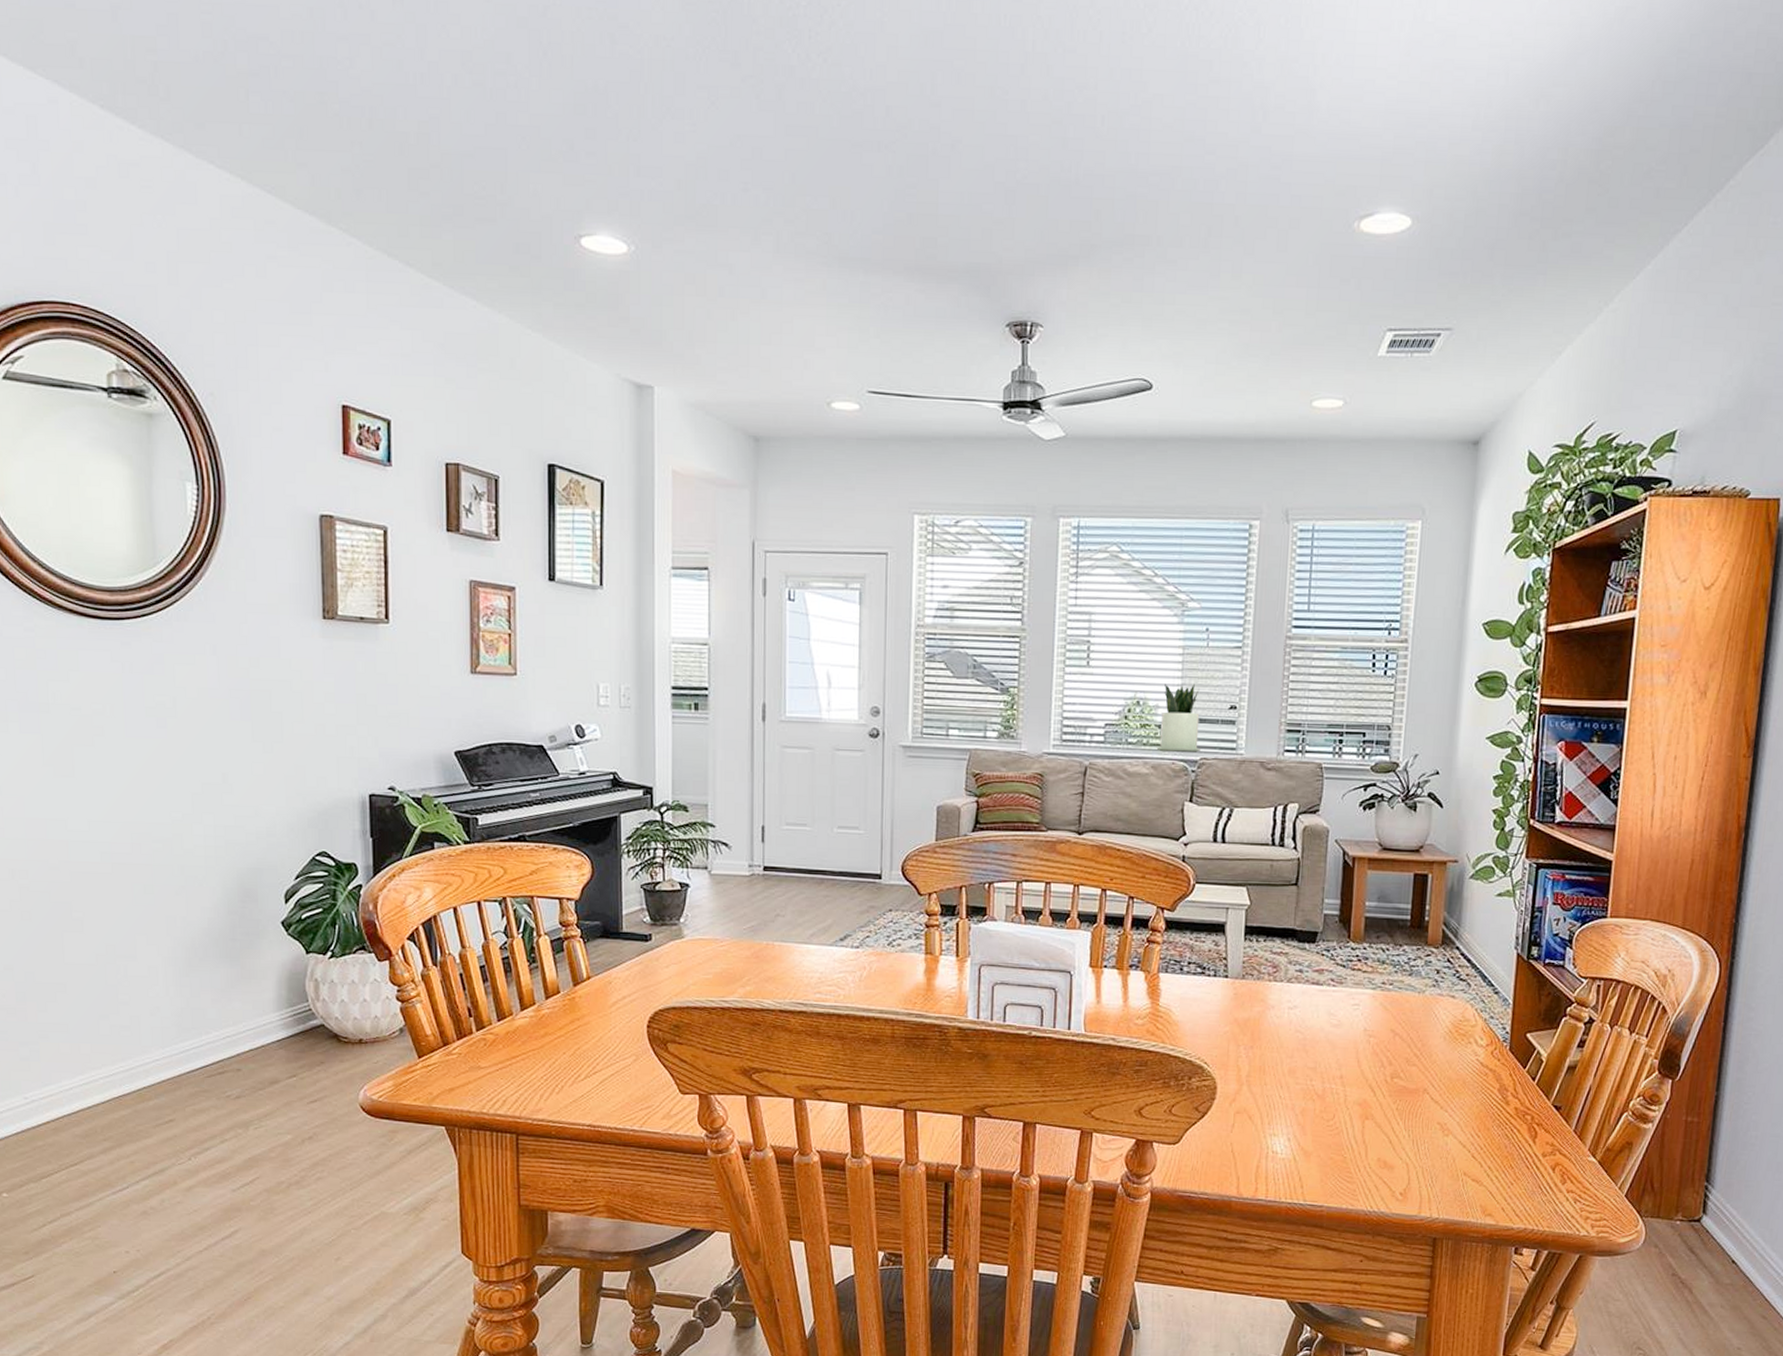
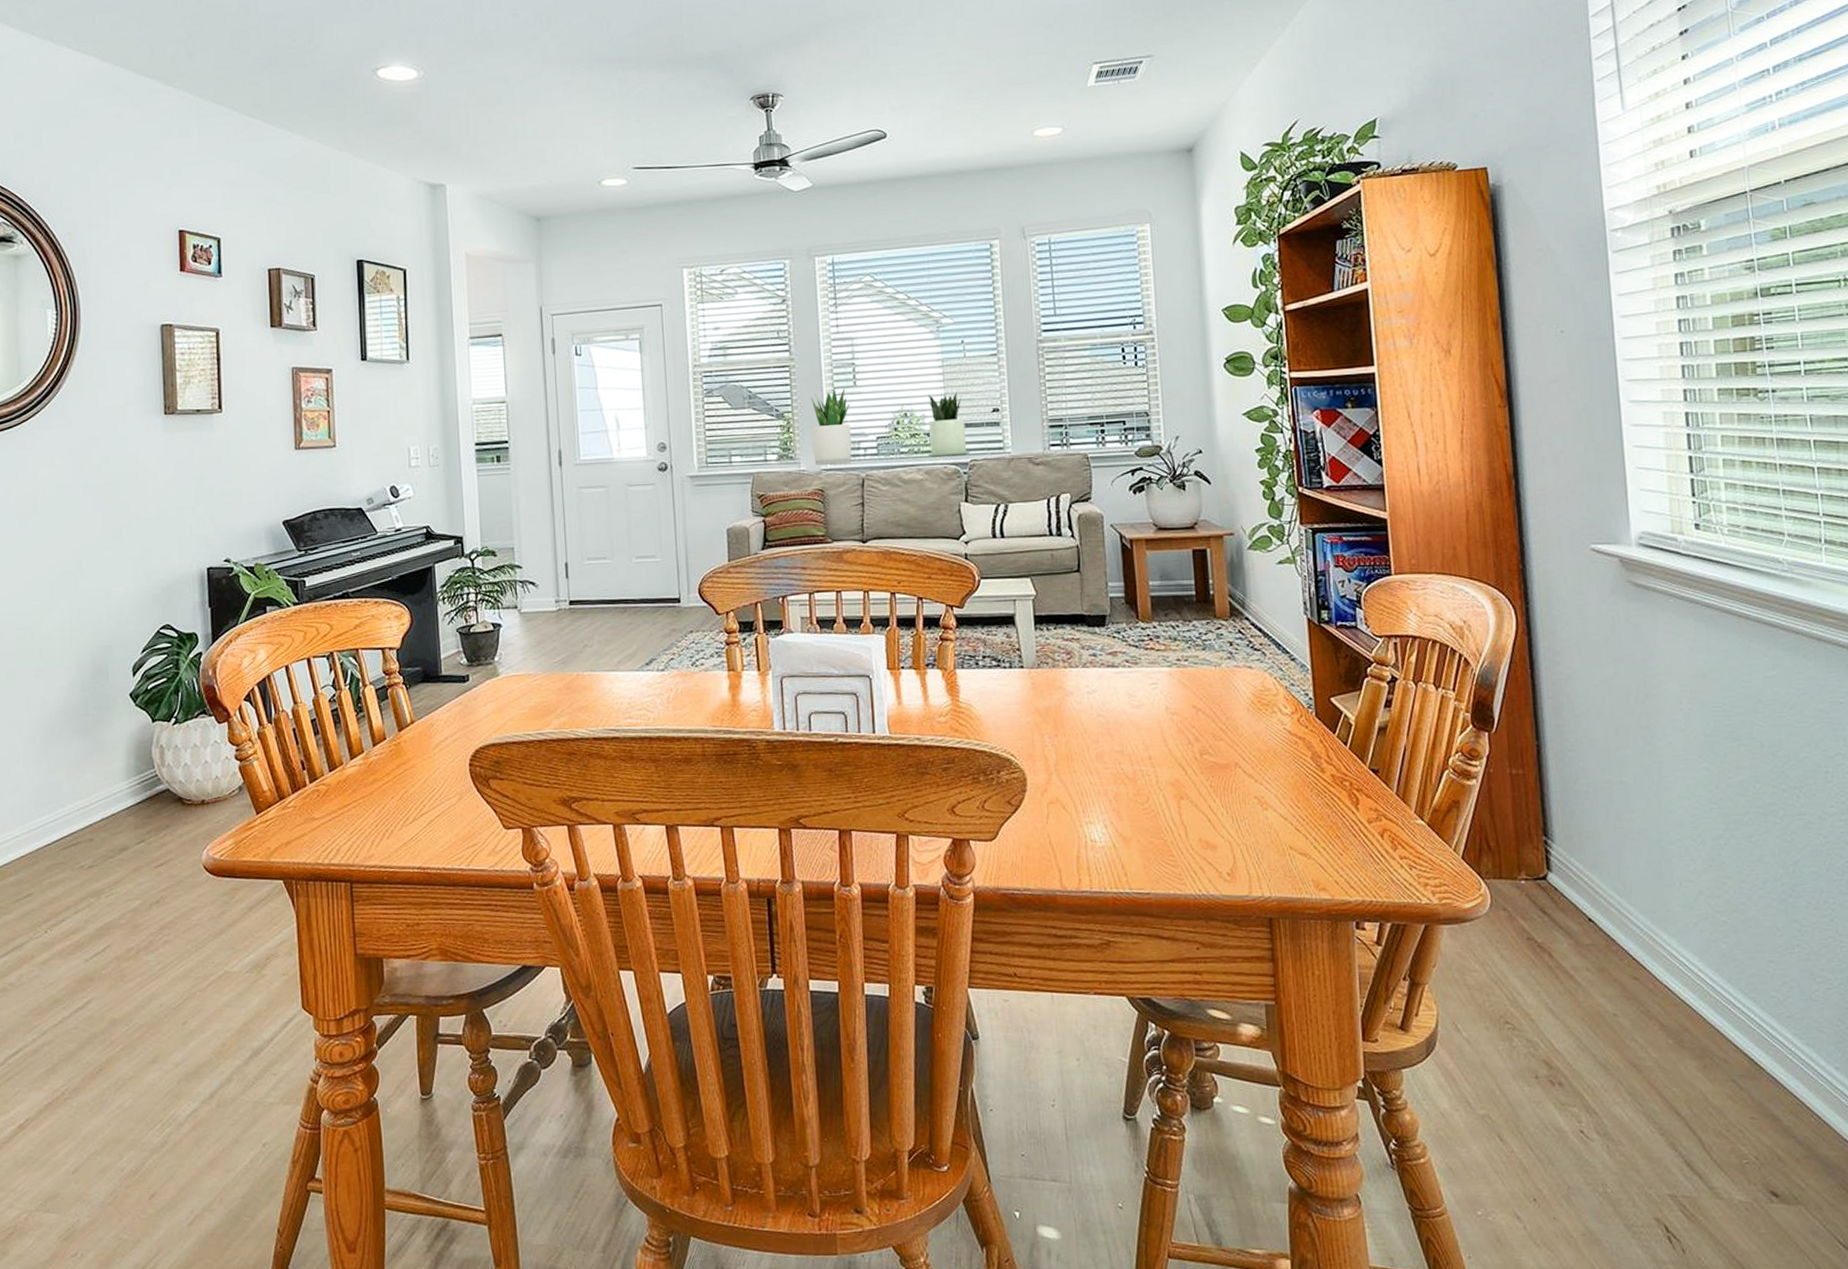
planter: none [1036,665,1081,749] -> present [810,387,852,465]

